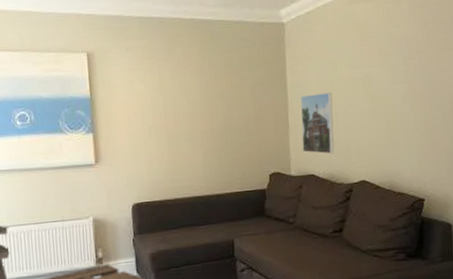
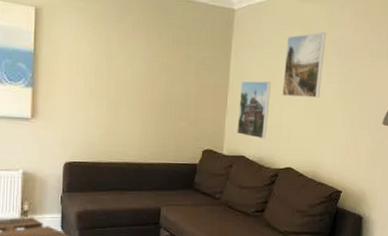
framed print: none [343,32,386,106] -> present [282,32,326,98]

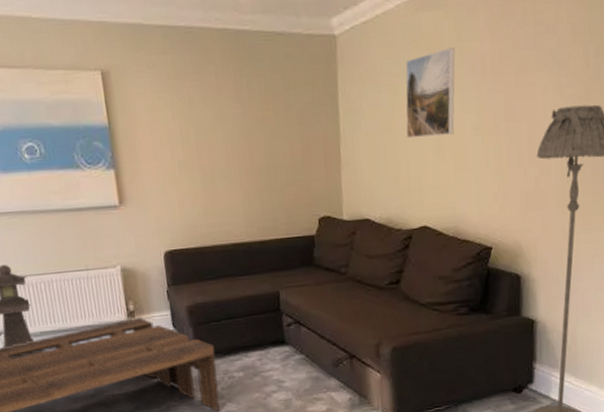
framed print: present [237,81,271,139] -> none [354,123,393,196]

